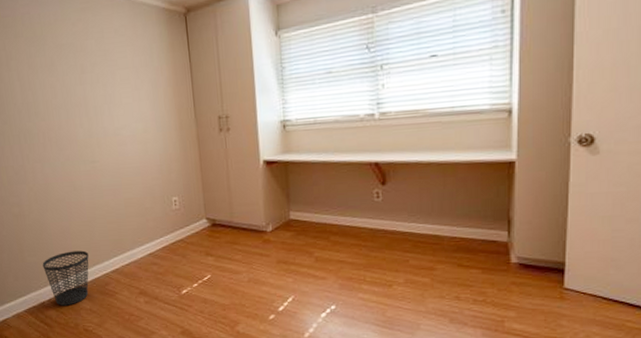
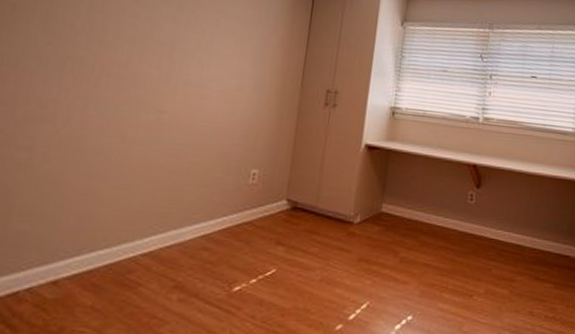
wastebasket: present [42,250,89,306] -> none [35,221,115,299]

